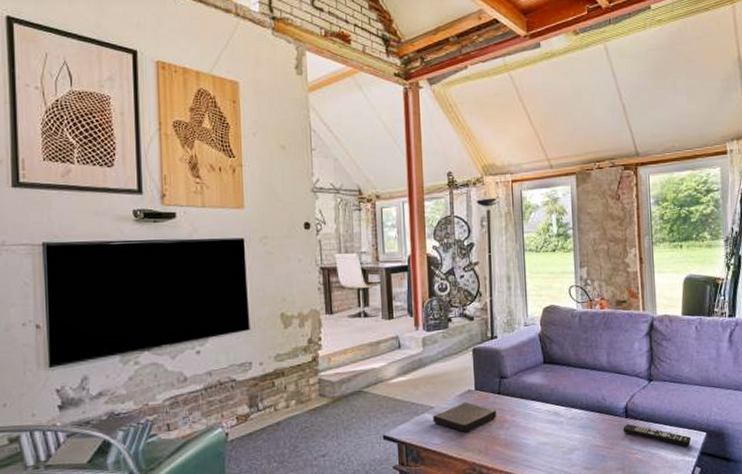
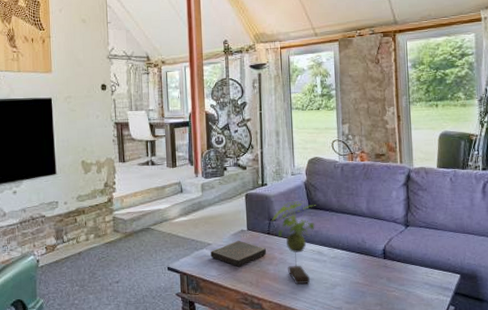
plant: none [502,354,552,451] -> present [271,200,316,285]
remote control: present [623,424,692,447] -> none [381,265,446,287]

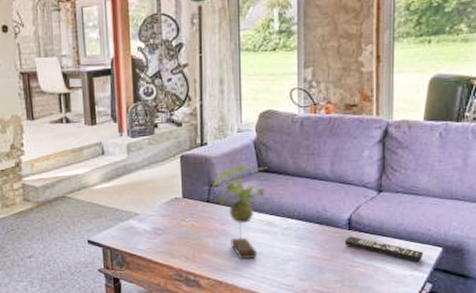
book: present [210,240,267,267] -> none [138,209,206,240]
remote control: none [381,265,446,287] -> present [344,236,424,261]

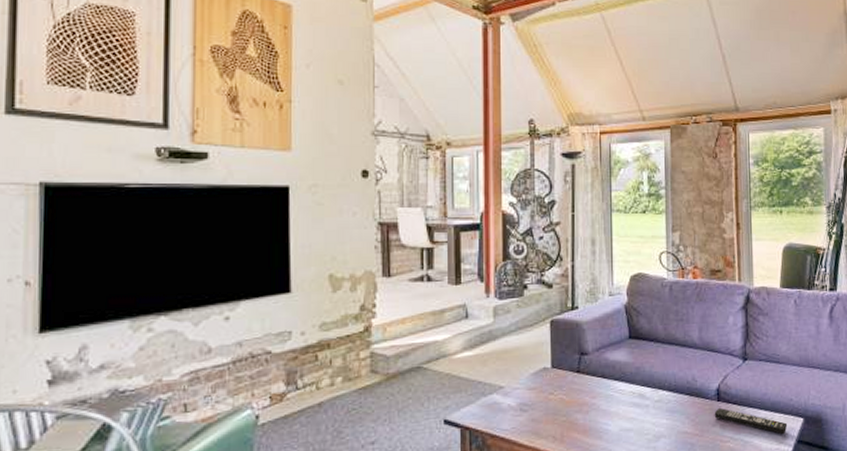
plant: present [211,162,268,260] -> none [582,328,638,438]

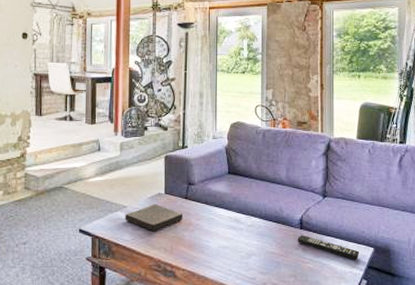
book: none [502,381,576,417] -> present [125,204,183,232]

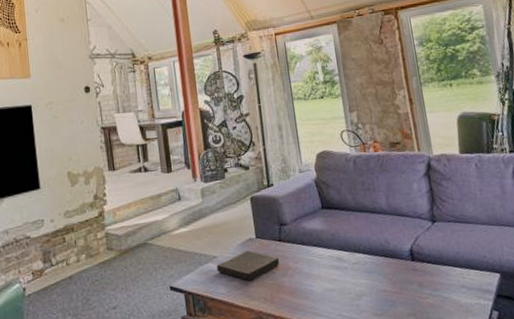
remote control: present [297,235,360,260] -> none [410,267,485,289]

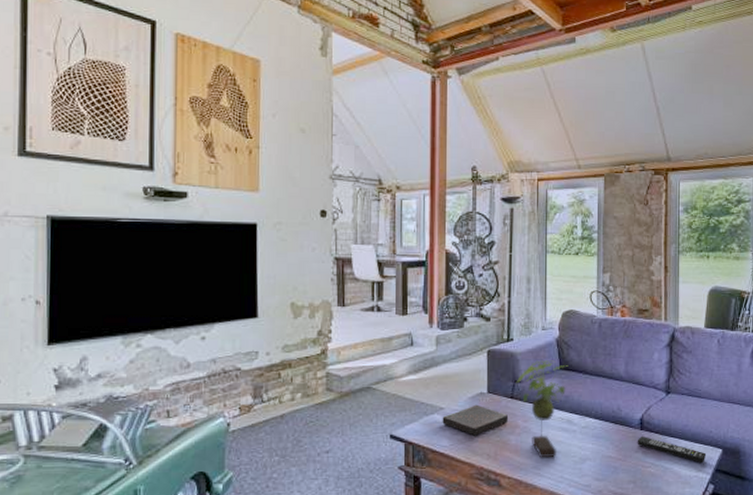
plant: none [281,200,332,298] -> present [516,359,568,458]
remote control: none [410,267,485,289] -> present [637,437,707,462]

